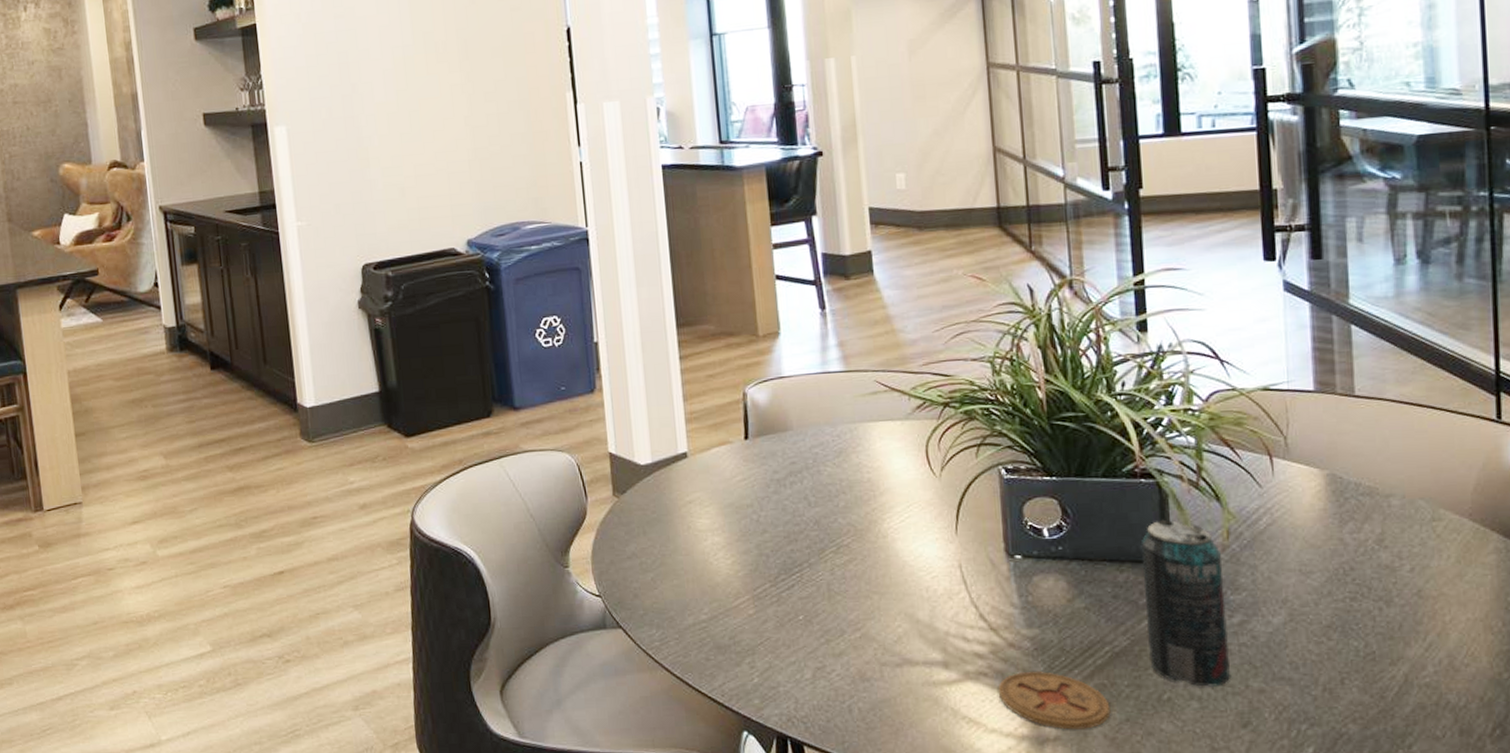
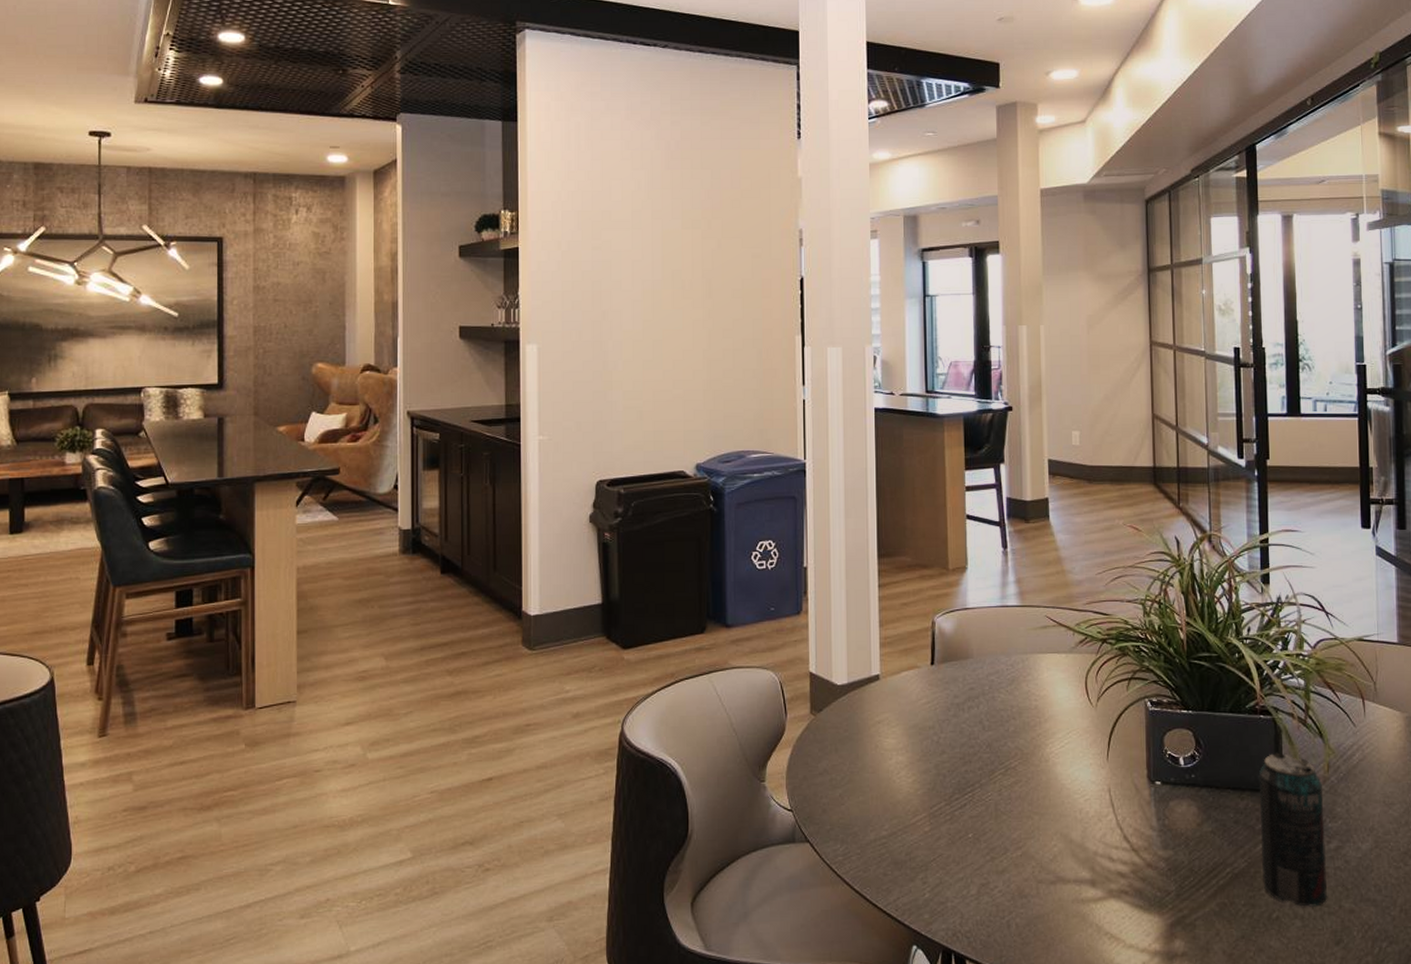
coaster: present [998,670,1111,730] -> none [1136,889,1229,946]

